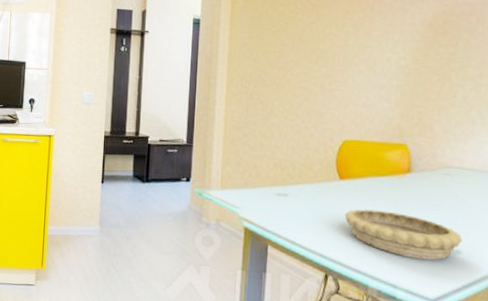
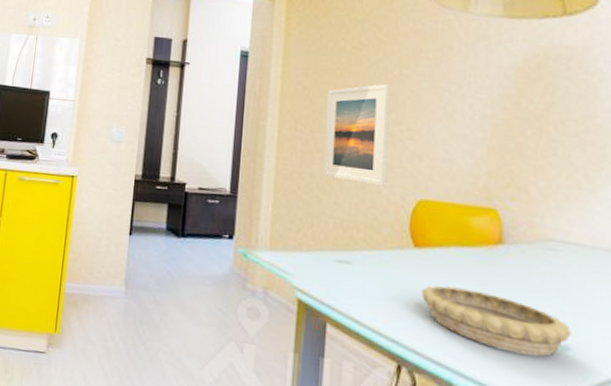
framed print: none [265,43,322,130] -> present [324,84,390,186]

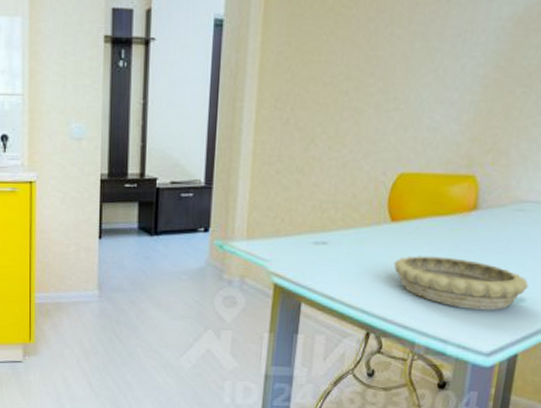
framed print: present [324,84,390,186] -> none [304,48,380,162]

